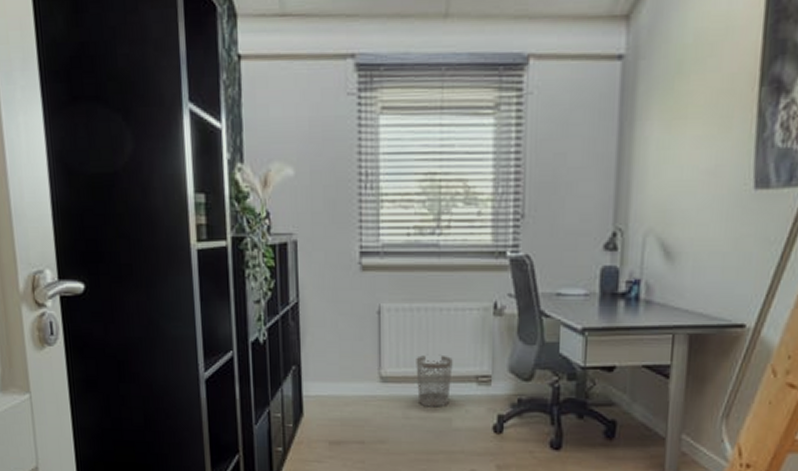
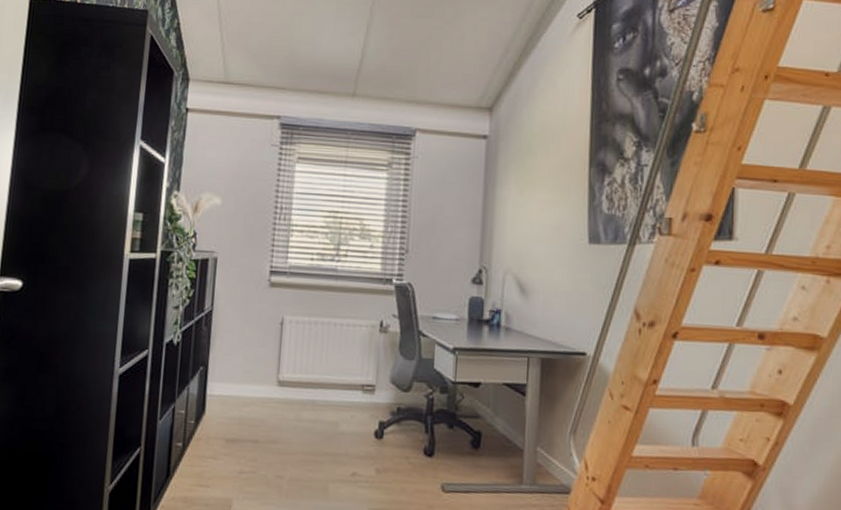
wastebasket: present [416,354,453,408] -> none [310,363,343,412]

